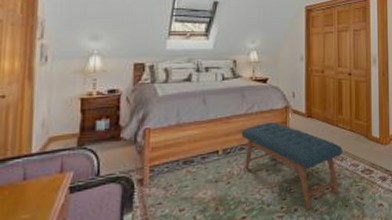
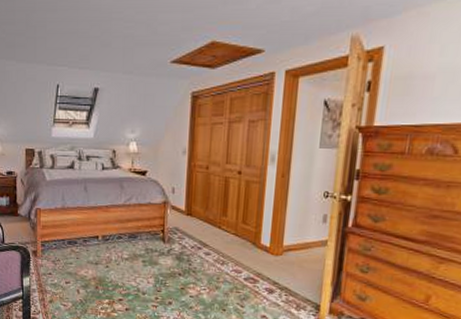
bench: present [241,122,342,210] -> none [119,215,224,306]

